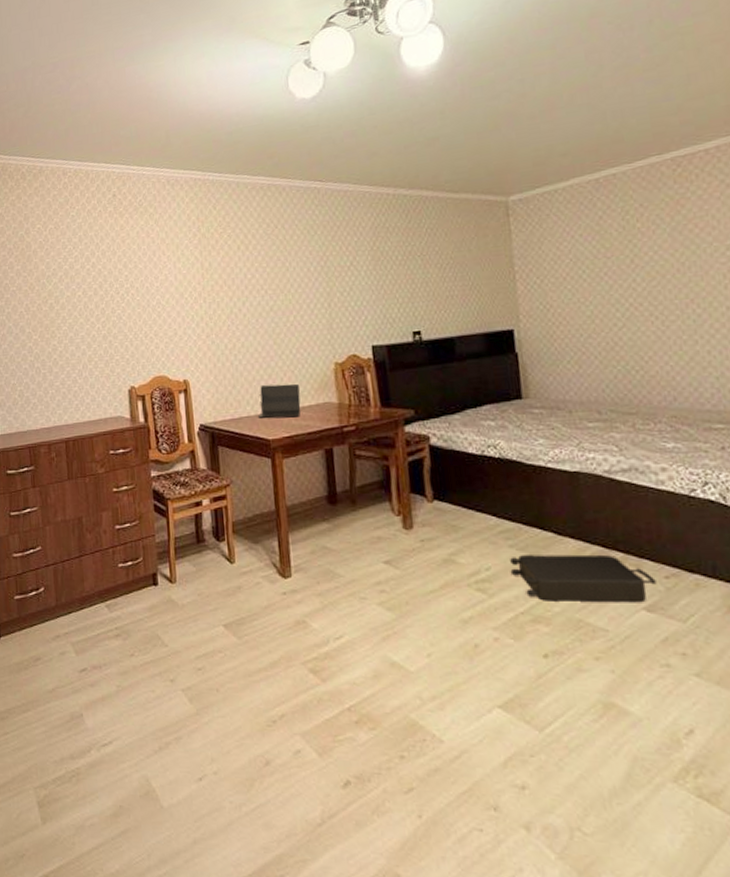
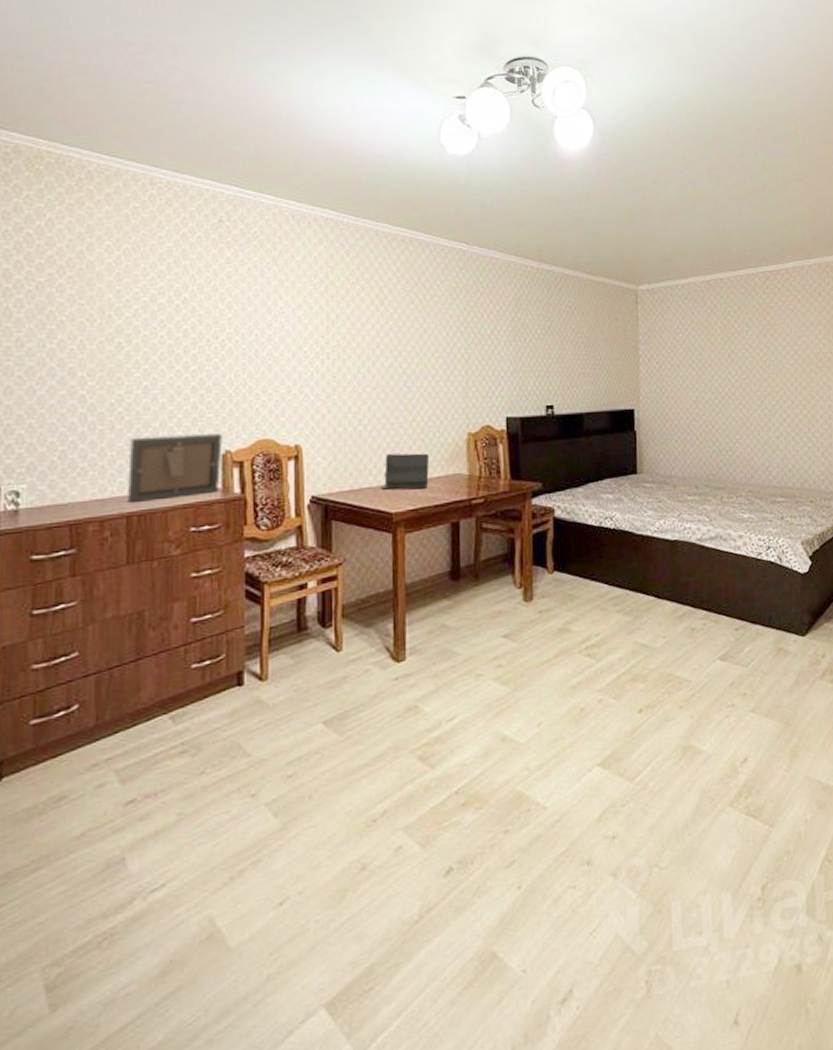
picture frame: none [63,373,128,431] -> present [128,434,222,504]
suitcase: present [509,554,657,603] -> none [616,613,729,660]

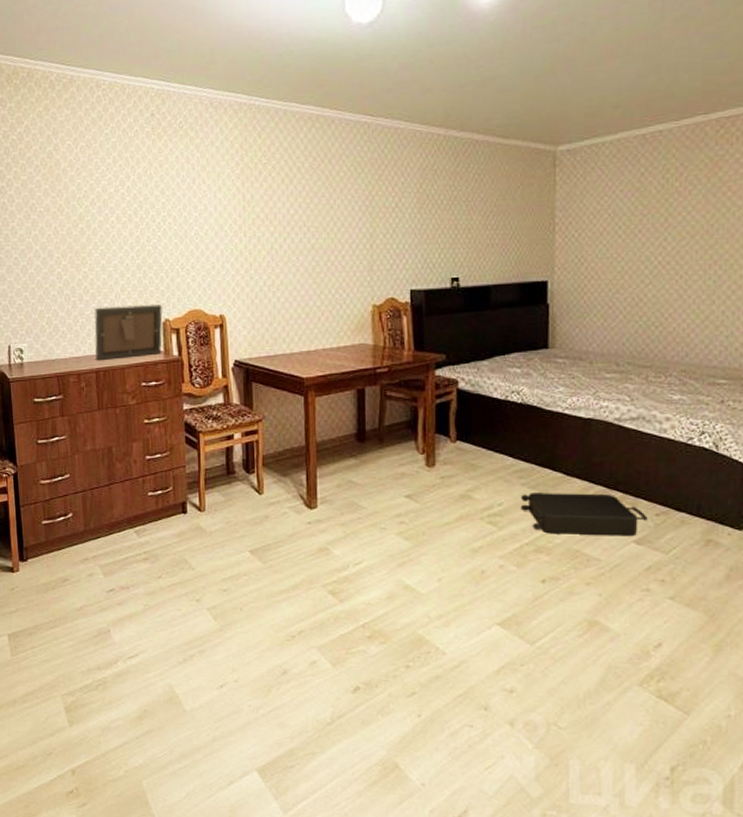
laptop: present [381,453,429,490] -> none [294,324,336,358]
suitcase: none [616,613,729,660] -> present [520,493,648,537]

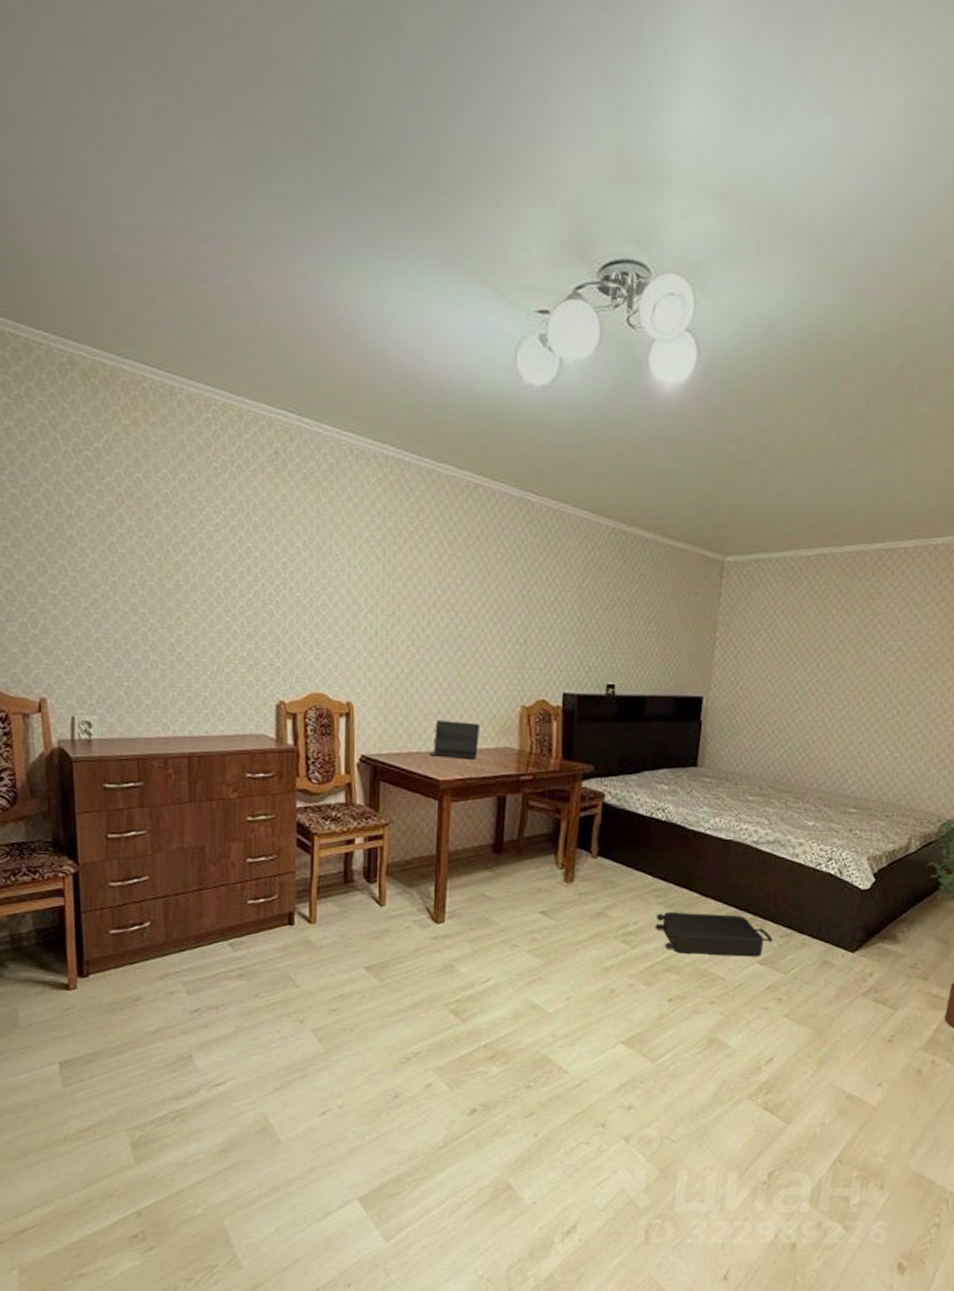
picture frame: present [94,305,163,361] -> none [189,679,276,745]
laptop: none [294,324,336,358] -> present [430,720,479,759]

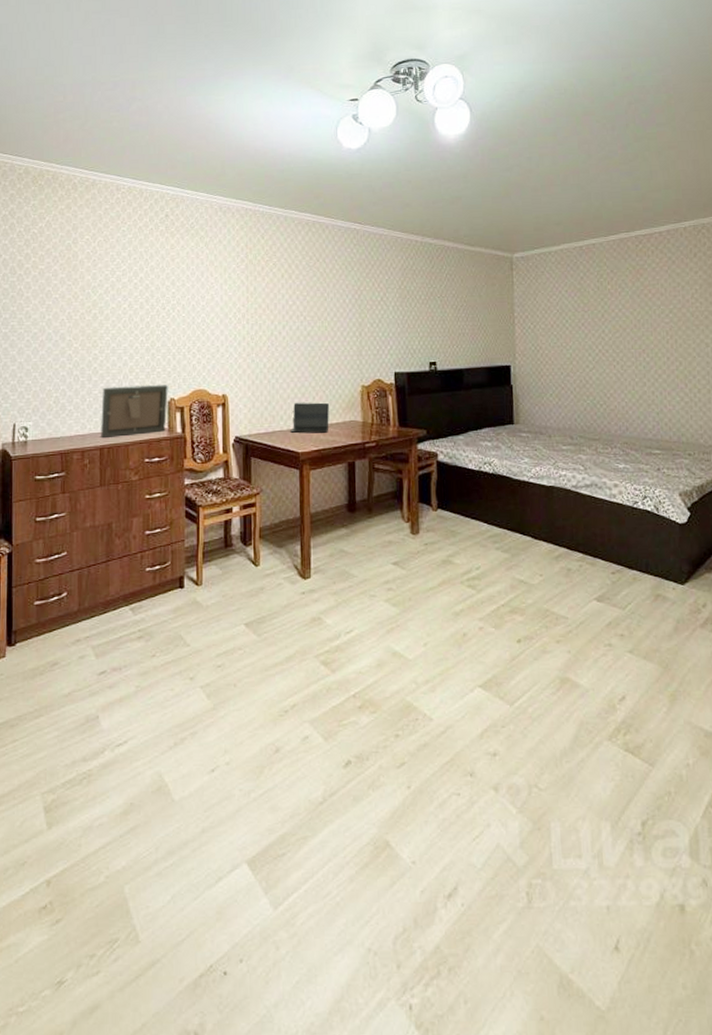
picture frame: none [189,679,276,745] -> present [101,385,168,439]
suitcase: present [654,912,773,957] -> none [495,555,606,595]

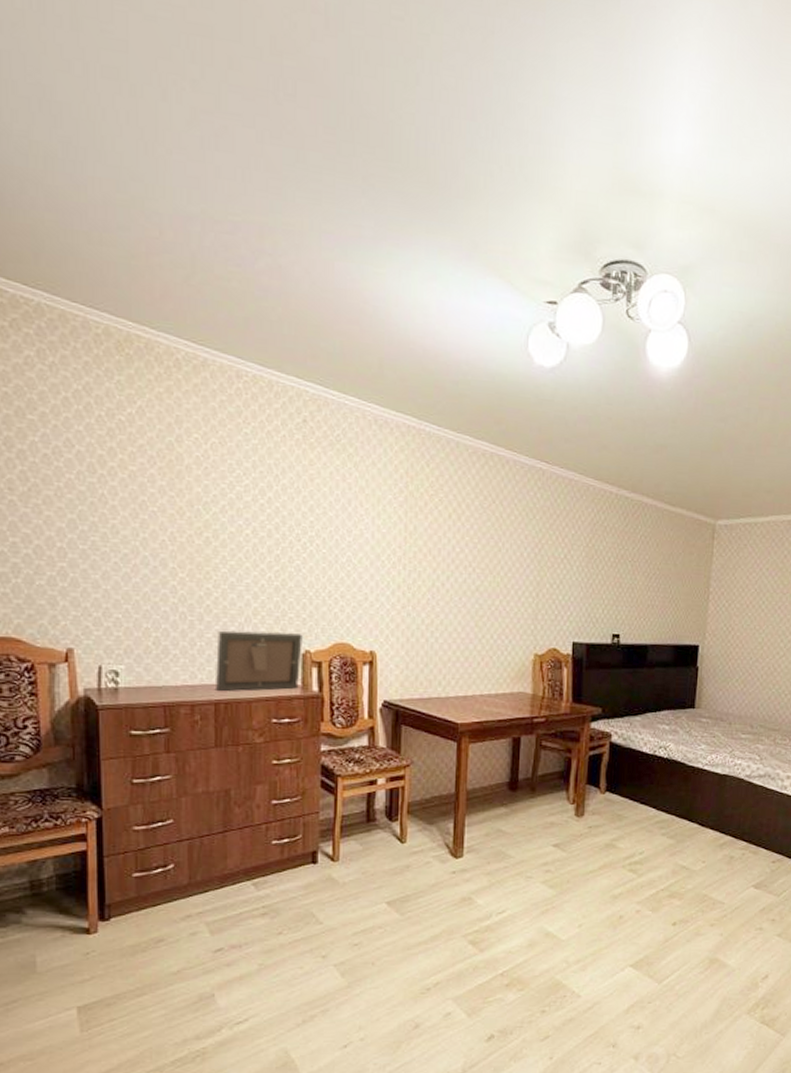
laptop: present [290,402,329,434] -> none [449,668,495,704]

